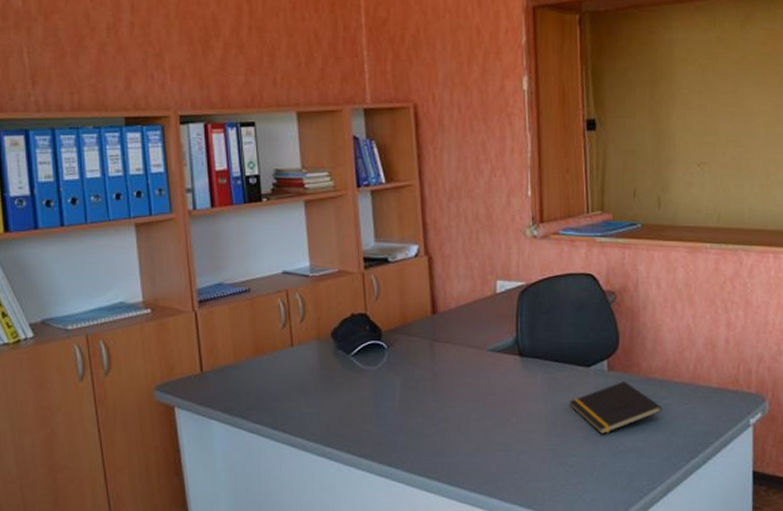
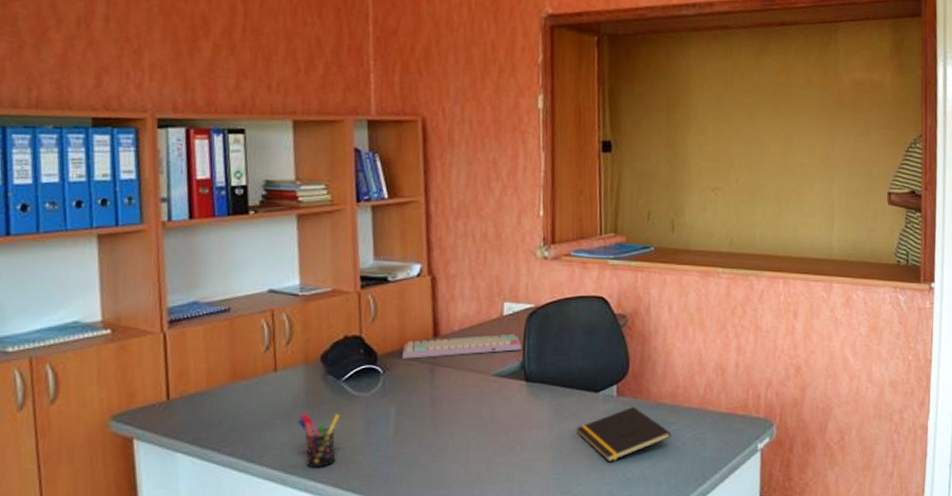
pen holder: none [313,385,350,435] -> present [297,413,340,467]
keyboard: none [404,310,515,335] -> present [402,333,522,359]

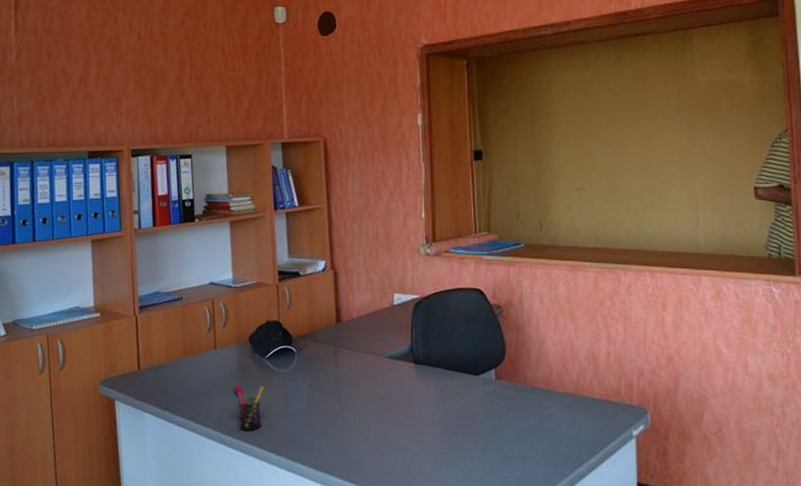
keyboard: present [402,333,522,359] -> none [312,321,410,341]
notepad: present [576,406,672,463] -> none [459,389,548,441]

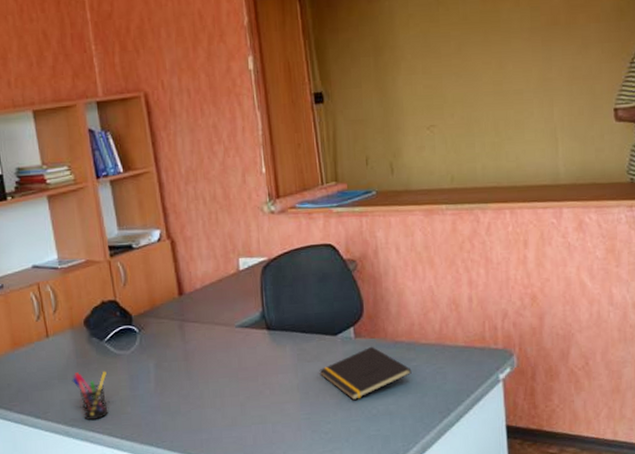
notepad: none [459,389,548,441] -> present [319,346,412,401]

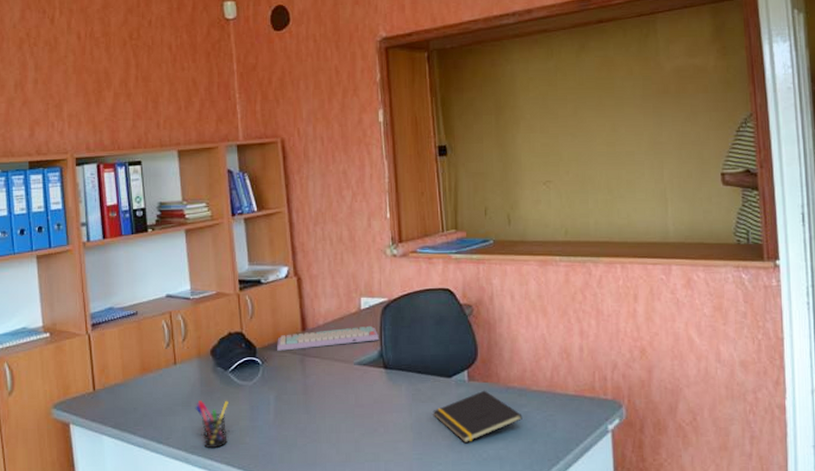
keyboard: none [153,286,260,318] -> present [277,325,379,351]

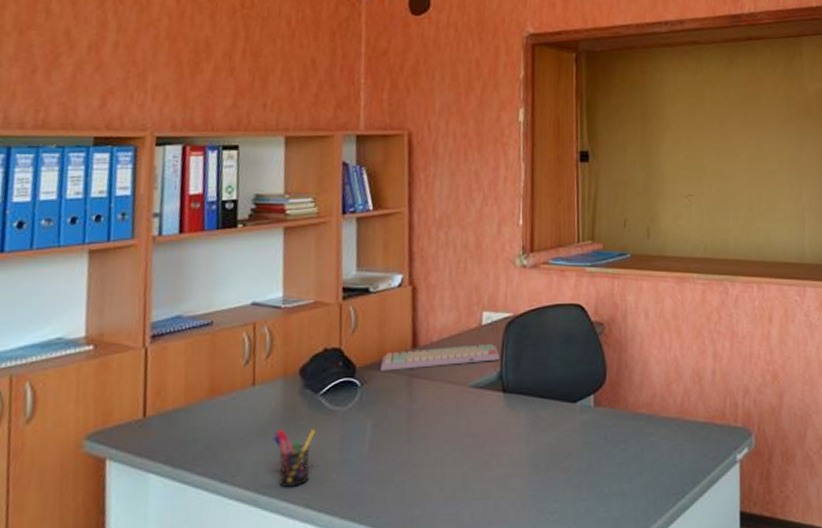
notepad: present [432,390,523,444] -> none [553,417,649,477]

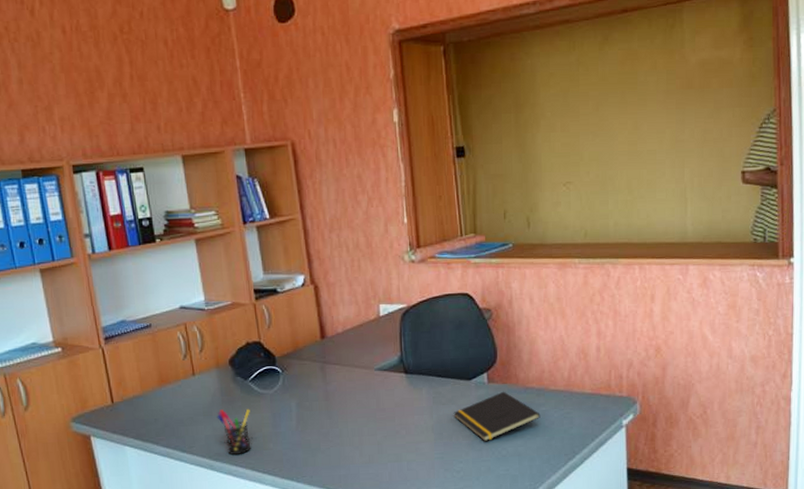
keyboard: present [381,343,500,371] -> none [296,332,399,359]
notepad: none [553,417,649,477] -> present [453,391,541,442]

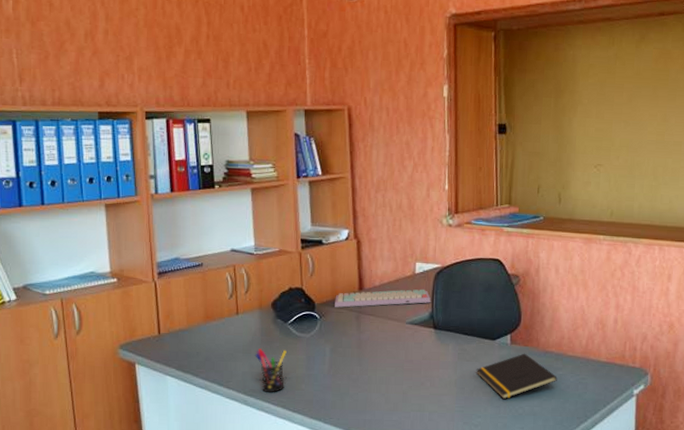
keyboard: none [296,332,399,359] -> present [335,289,431,308]

